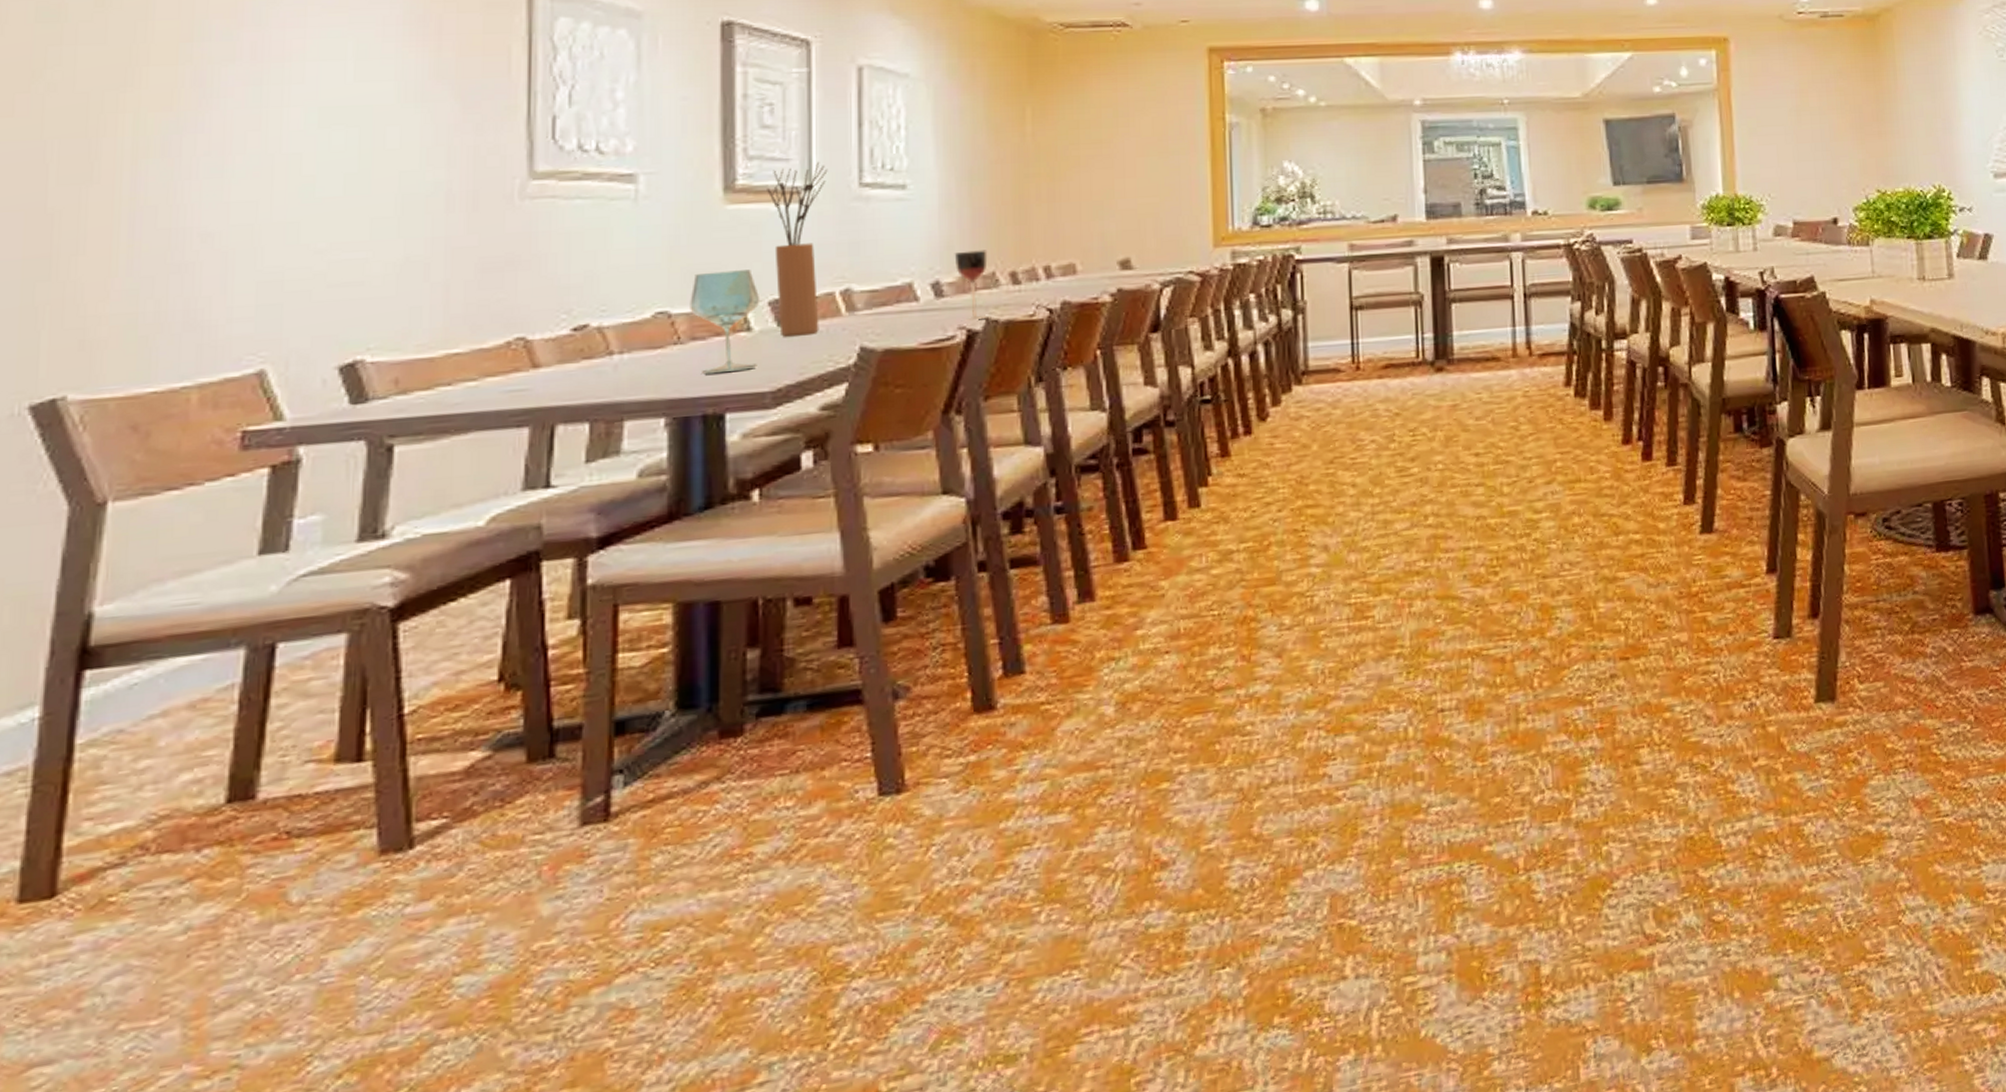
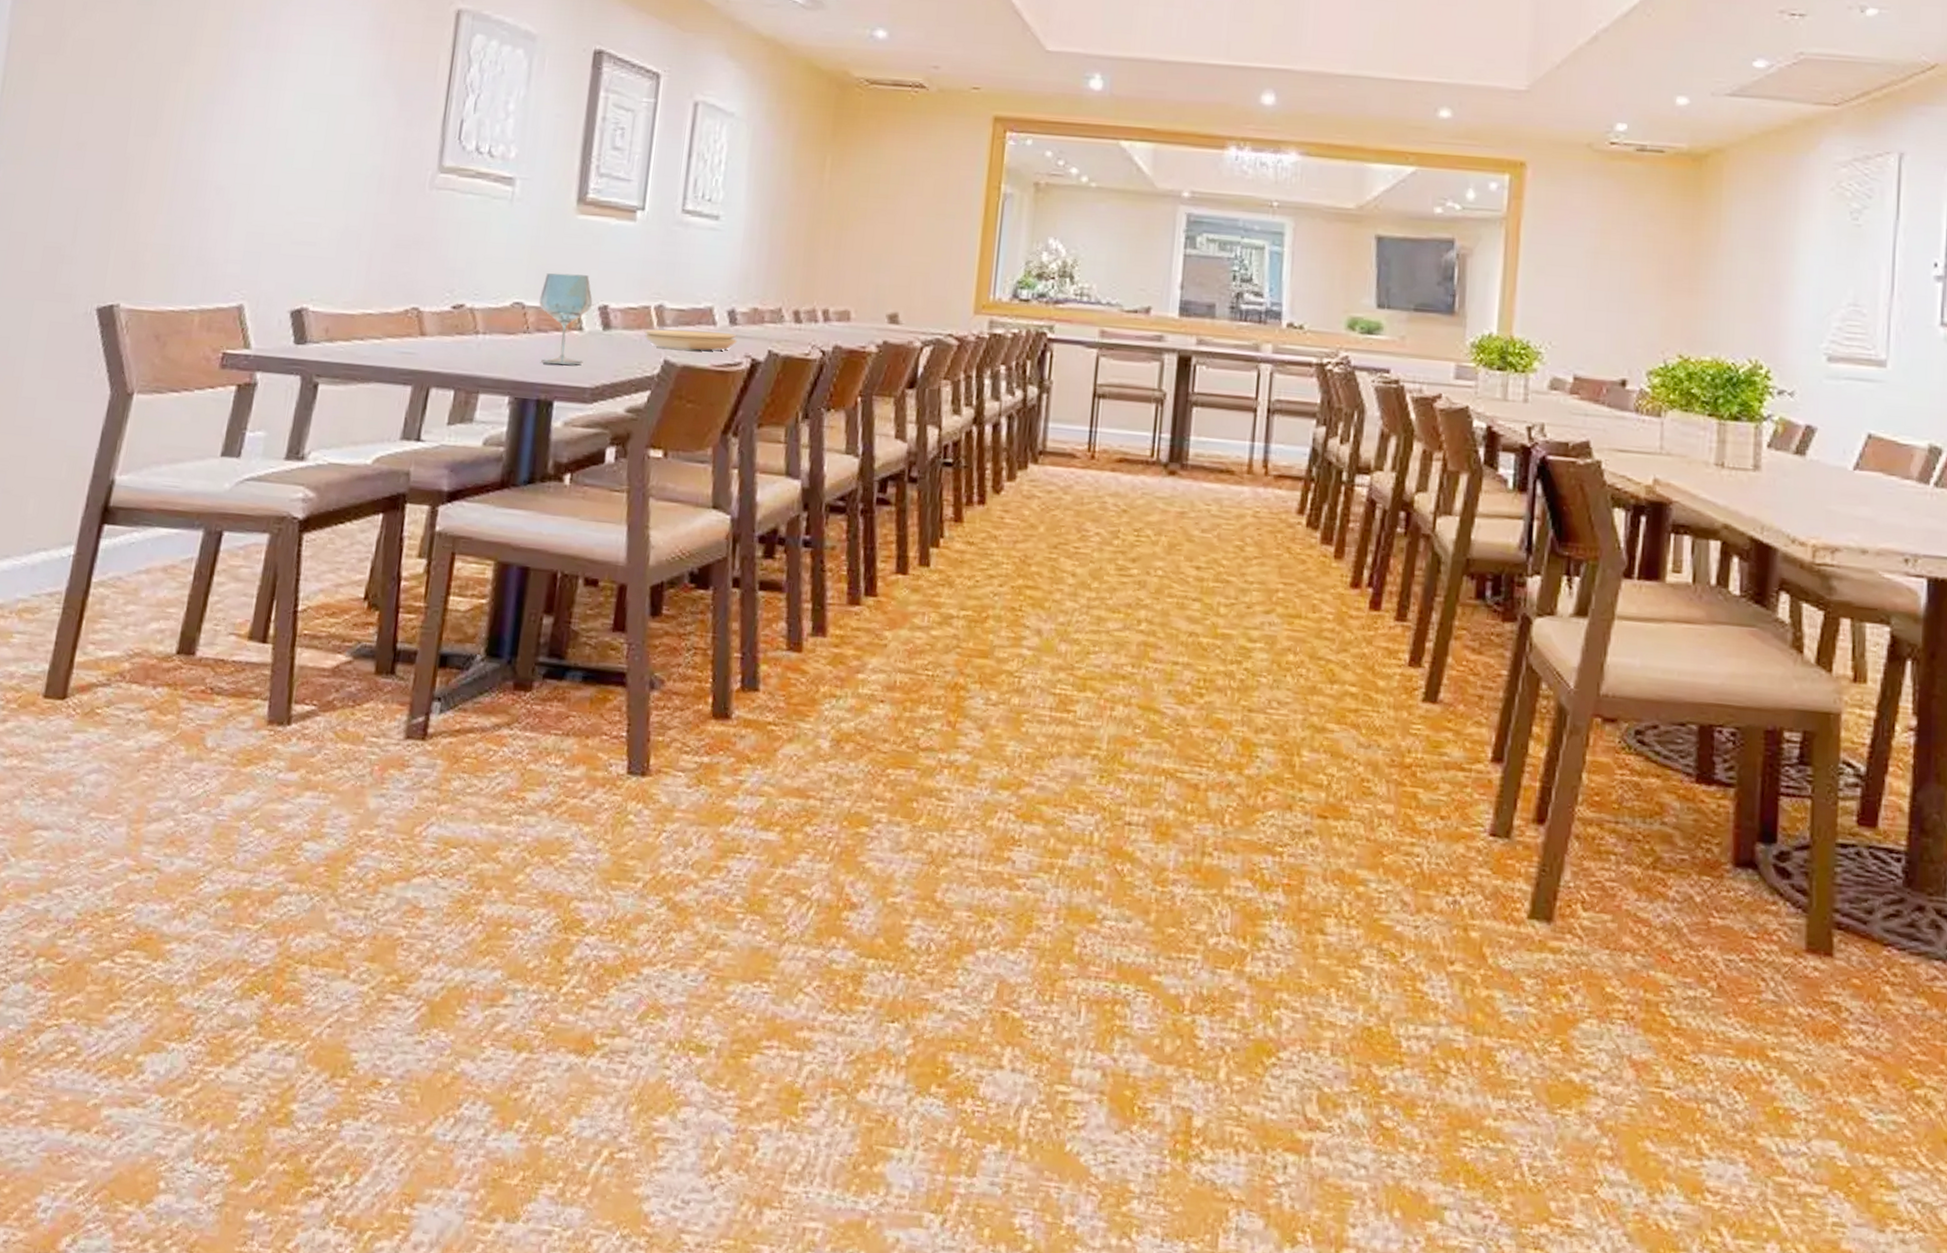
vase: present [767,161,828,338] -> none [604,185,659,343]
plate: none [832,307,947,335] -> present [644,329,738,351]
wineglass: present [954,250,990,322] -> none [748,284,778,352]

